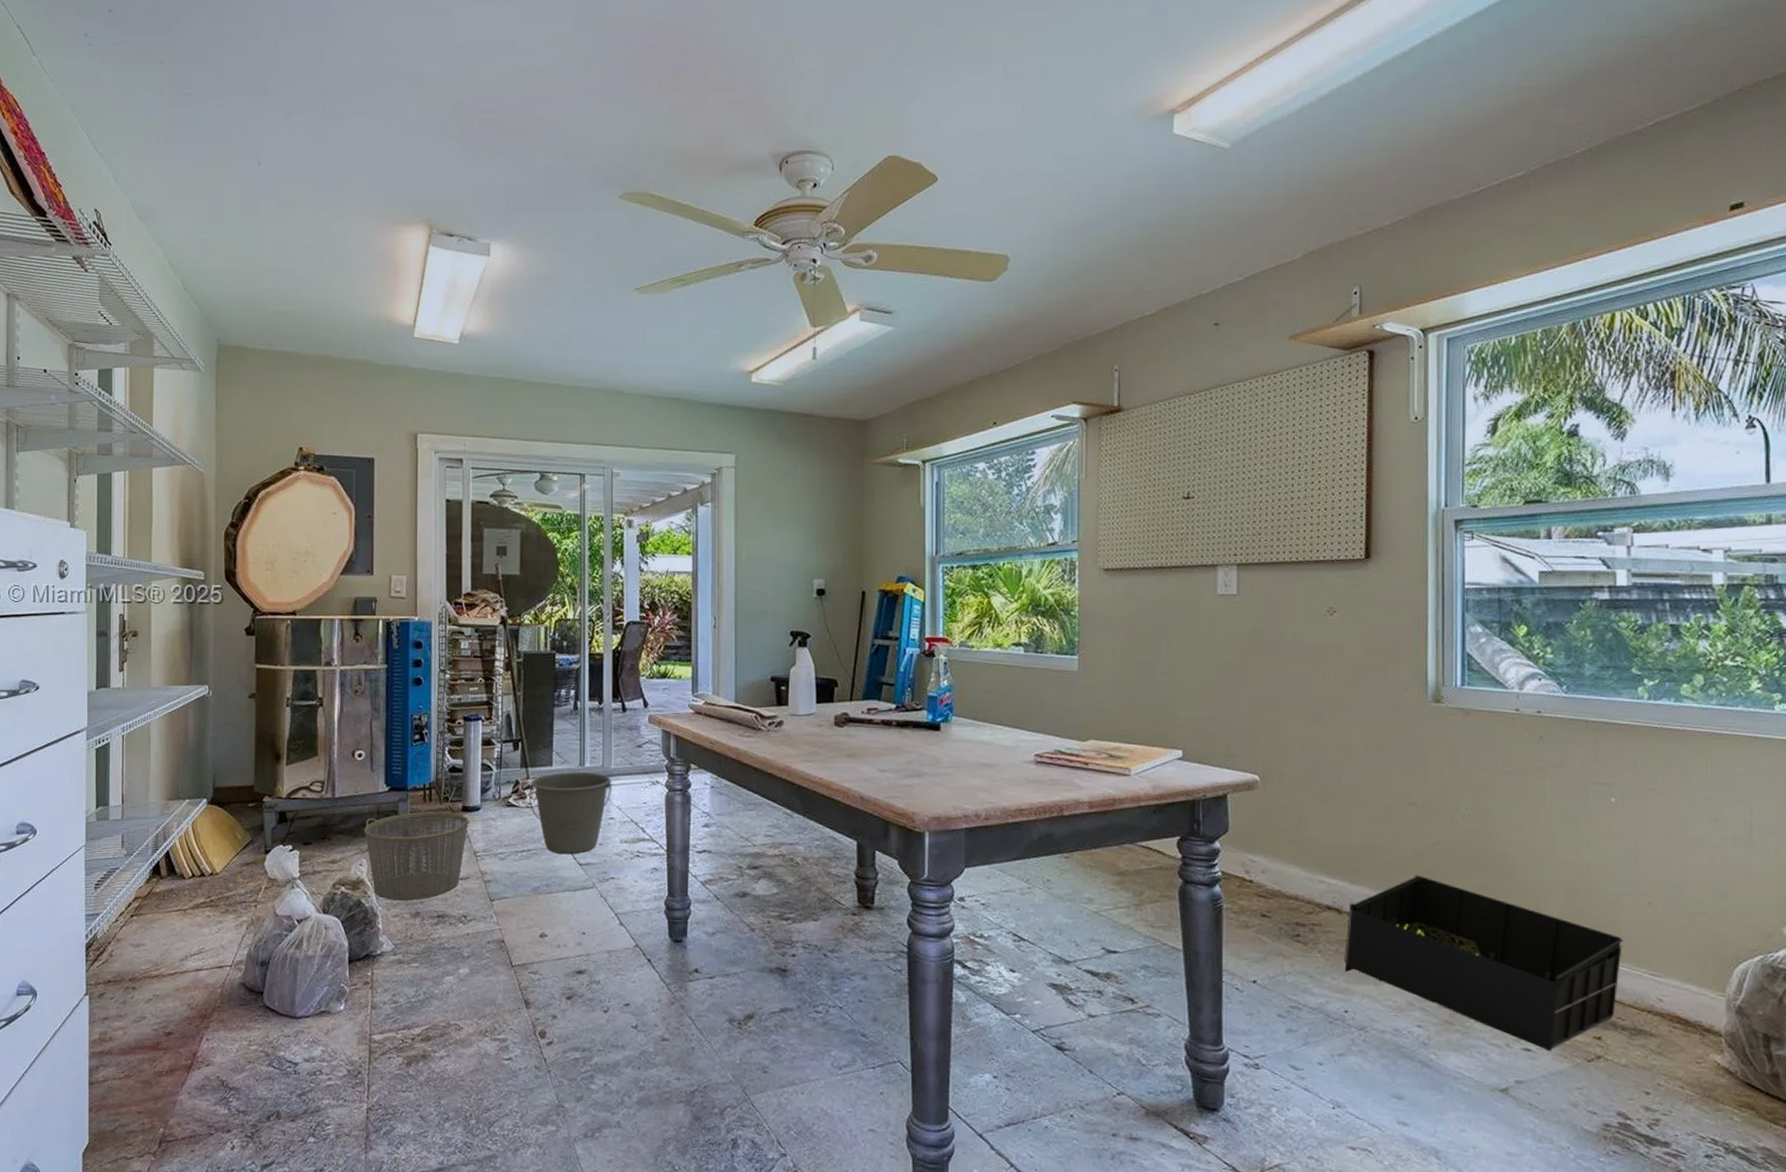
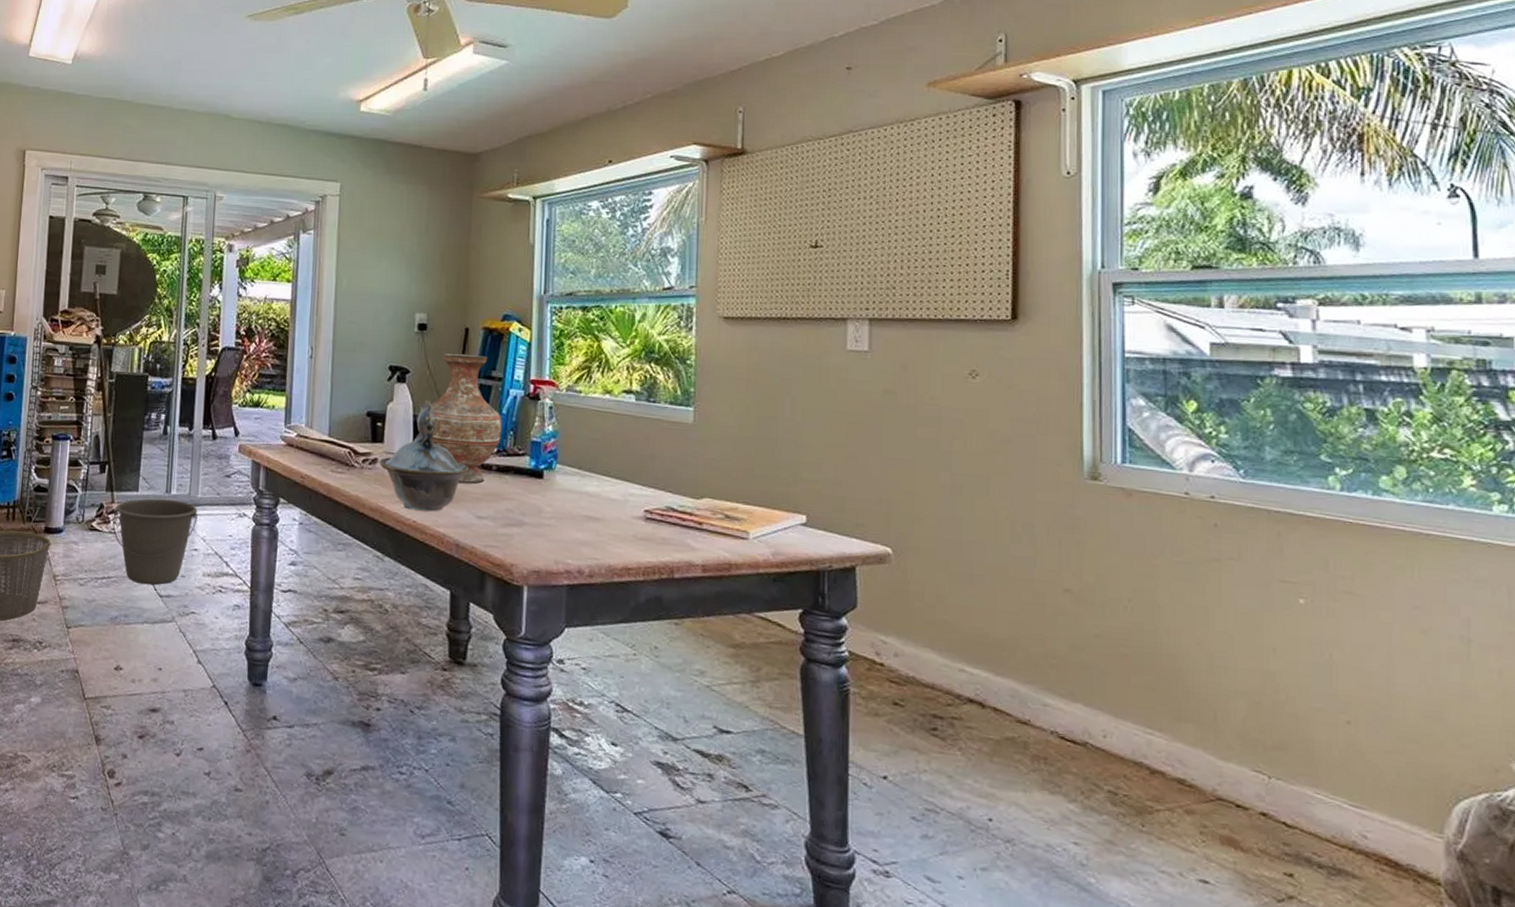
ceramic bowl: none [784,662,871,768] -> present [379,399,470,512]
vase: none [831,616,900,740] -> present [430,353,502,485]
storage bin: present [1344,875,1624,1052] -> none [988,670,1318,887]

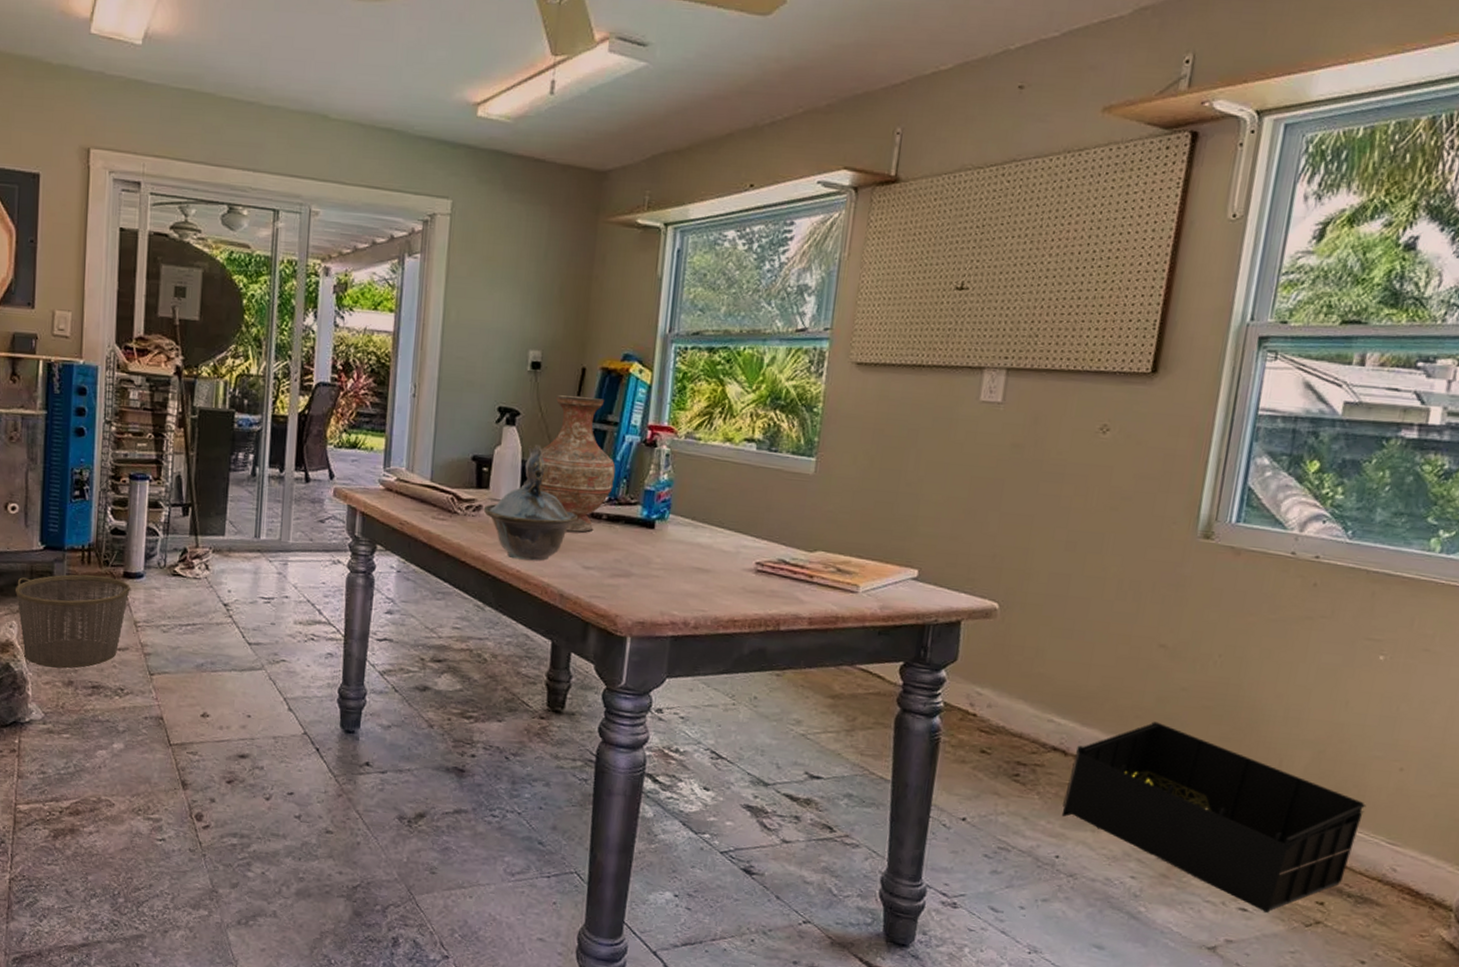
bucket: present [112,498,198,585] -> none [197,543,289,632]
storage bin: none [988,670,1318,887] -> present [1061,721,1367,914]

